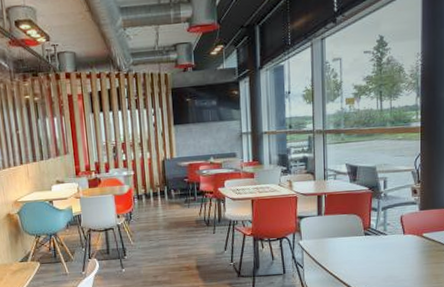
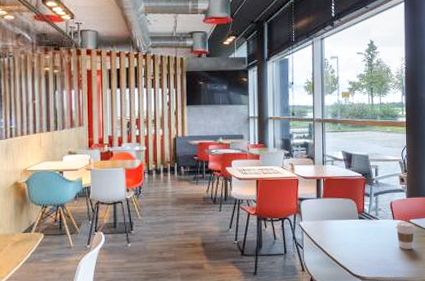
coffee cup: none [406,236,430,265] -> present [395,222,416,249]

